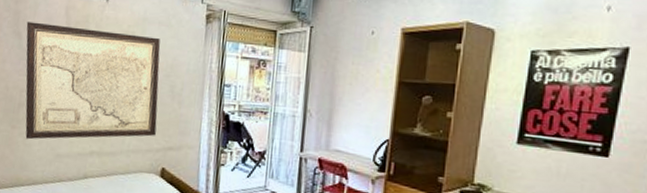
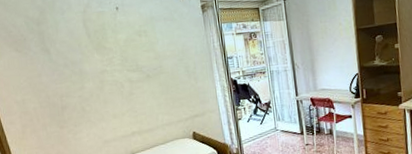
wall art: present [25,21,161,140] -> none [51,31,182,135]

